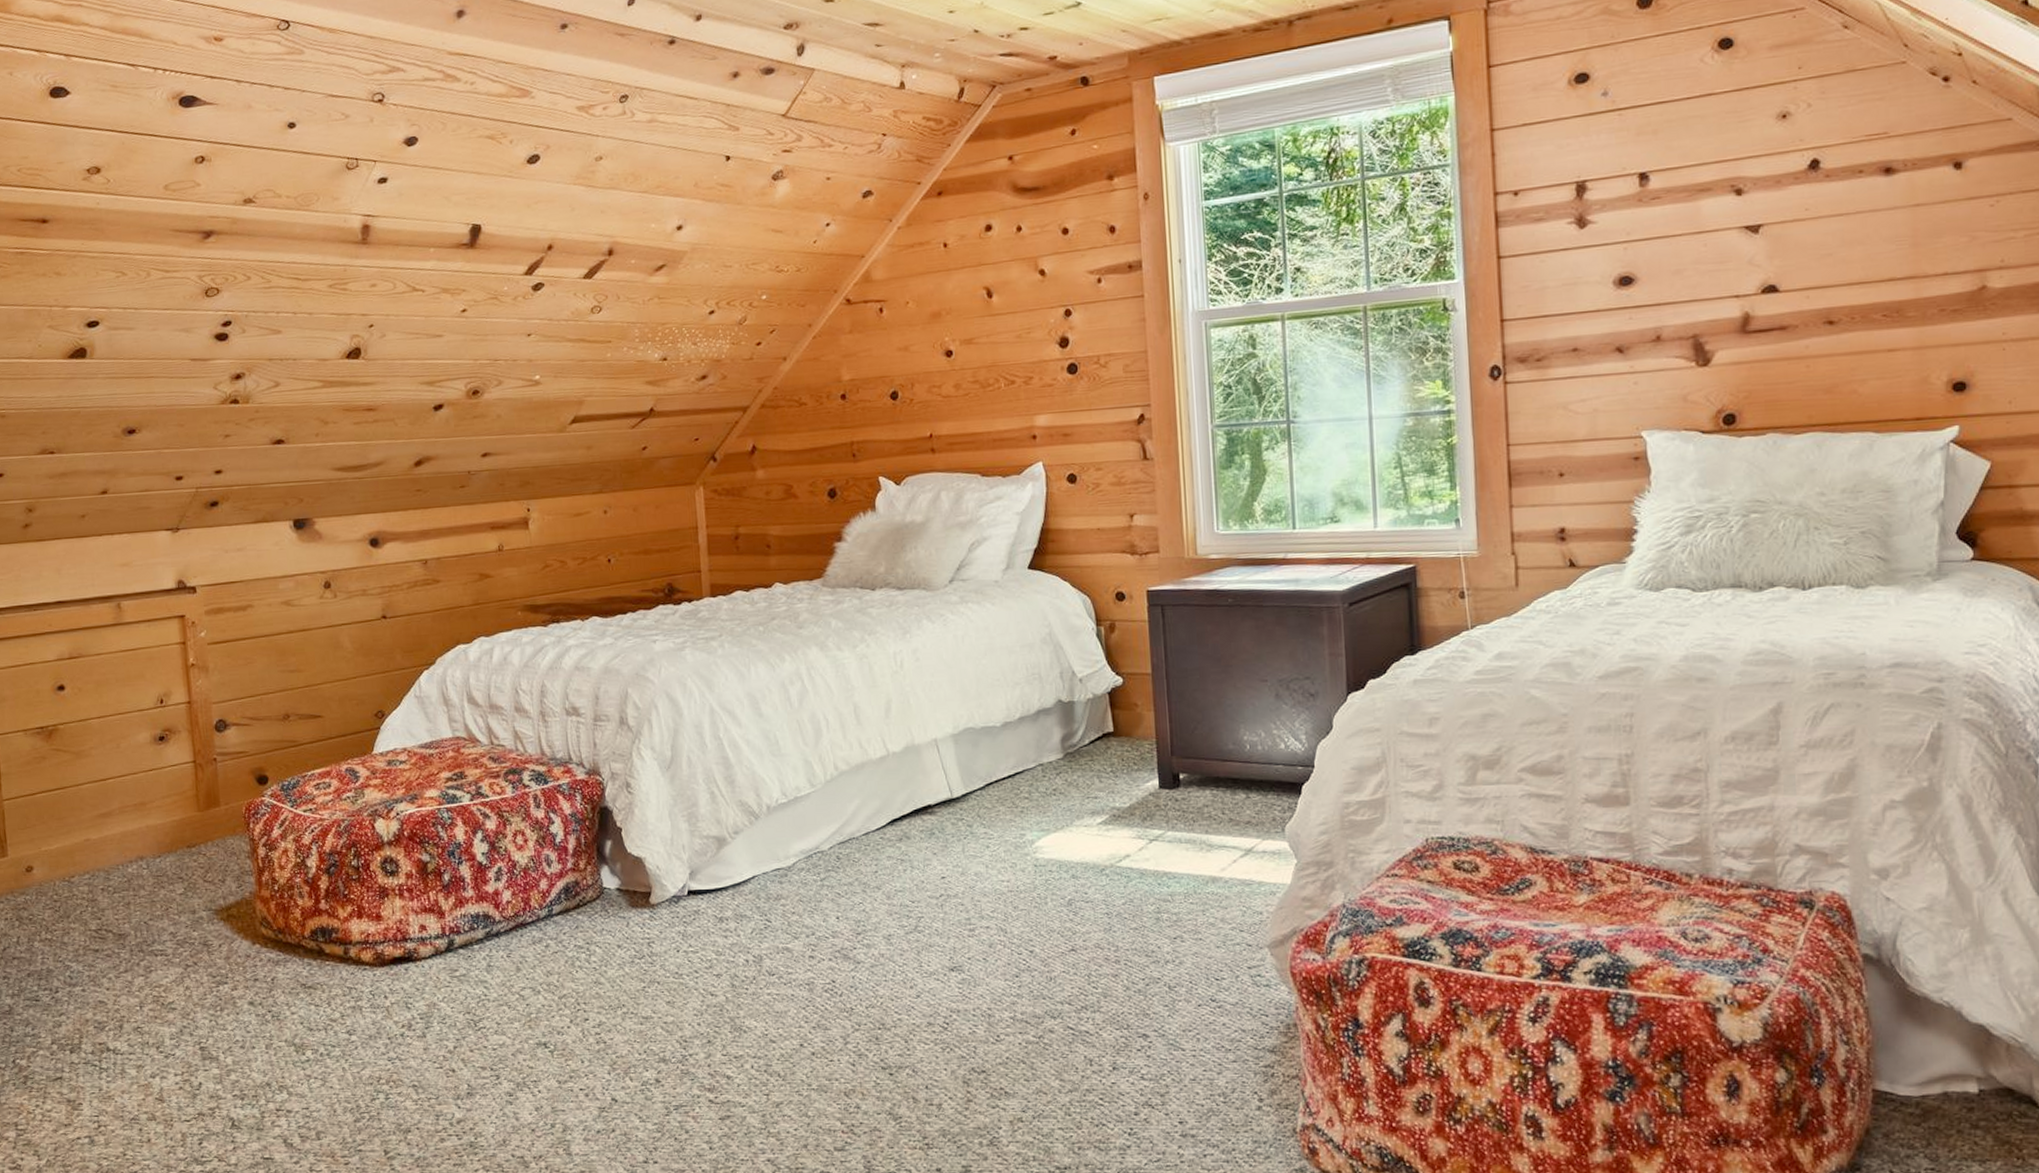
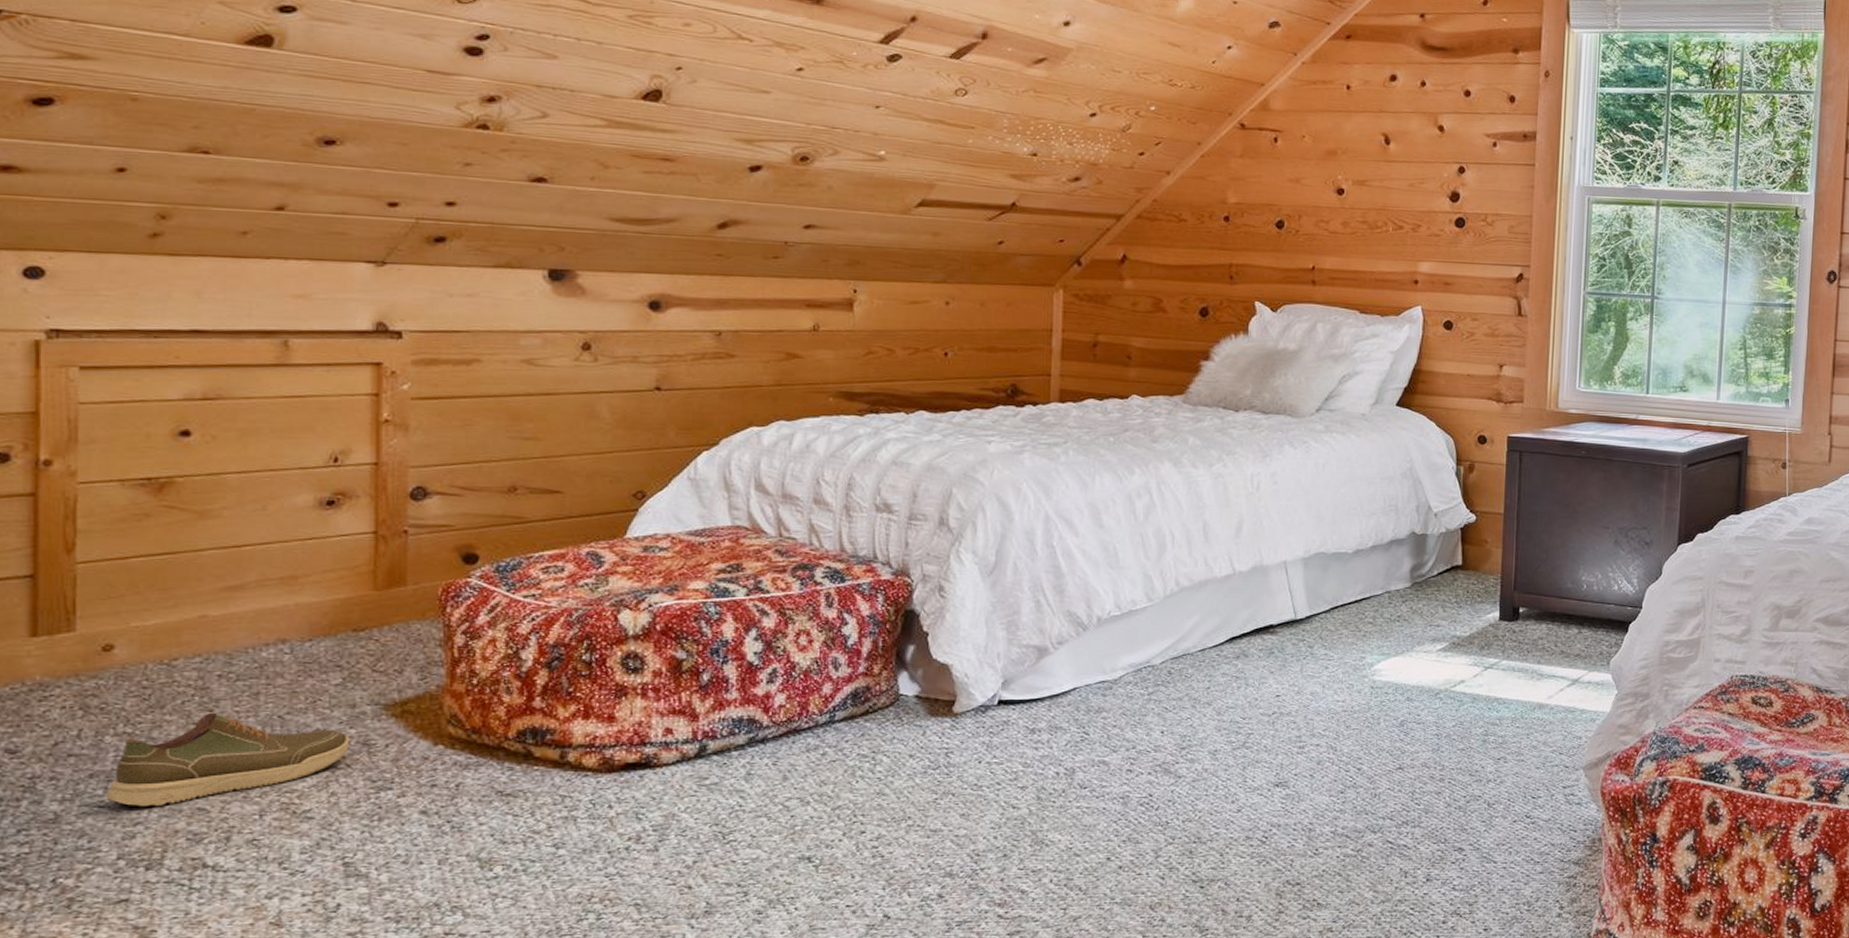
shoe: none [39,920,195,1000] -> present [106,712,350,806]

